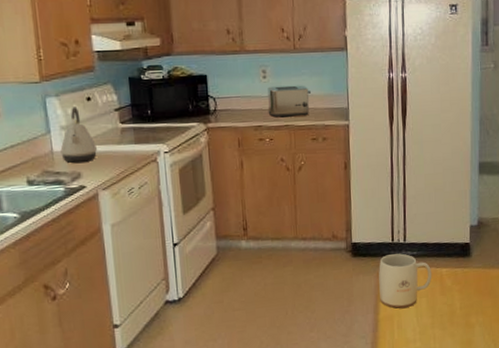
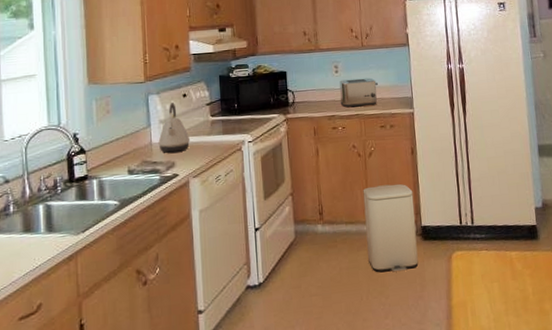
pedal bin: none [291,199,347,288] -> present [363,183,419,273]
mug: present [378,253,432,309] -> none [449,236,502,294]

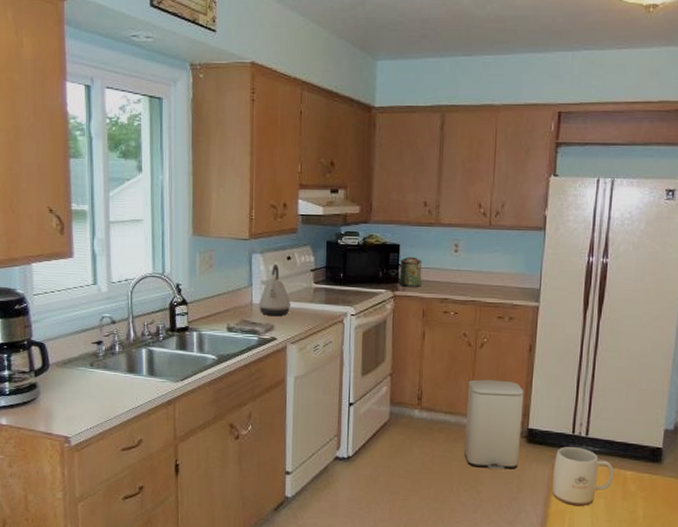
canister: none [288,81,310,110] -> present [399,256,422,288]
toaster: present [339,77,379,108] -> none [456,261,503,293]
mug: none [449,236,502,294] -> present [552,447,615,506]

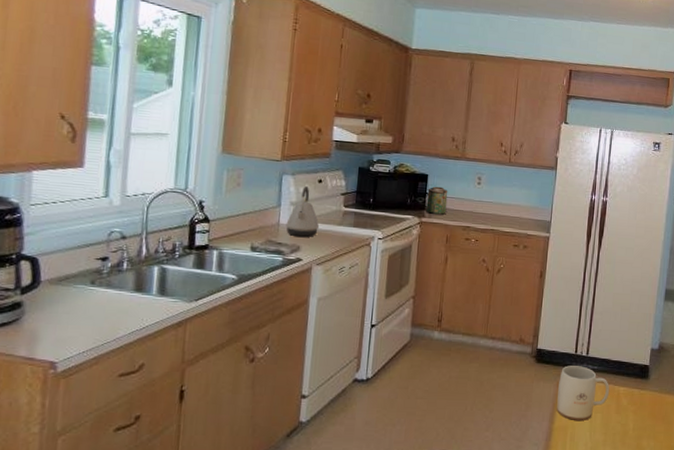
pedal bin: present [464,379,524,470] -> none [479,302,535,389]

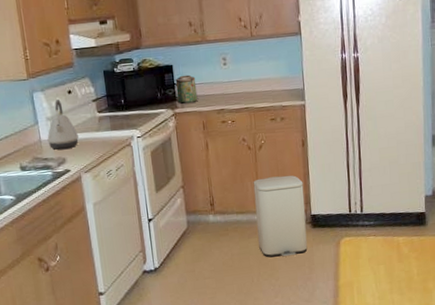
pedal bin: none [479,302,535,389] -> present [253,175,308,258]
mug: present [557,365,610,420] -> none [337,223,390,275]

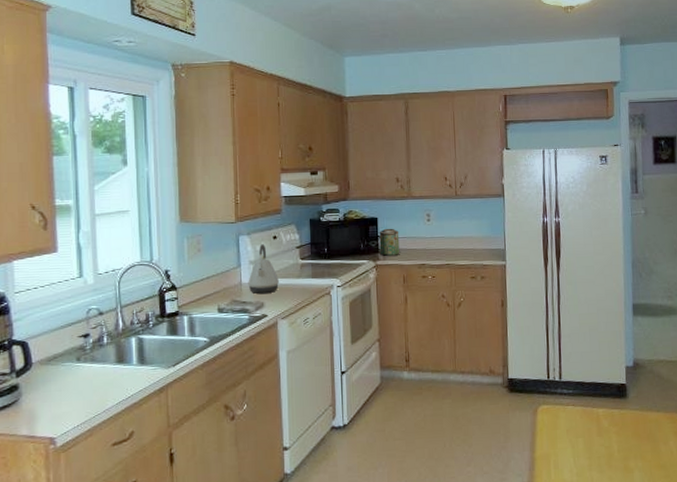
pedal bin: present [253,175,308,258] -> none [450,335,503,422]

